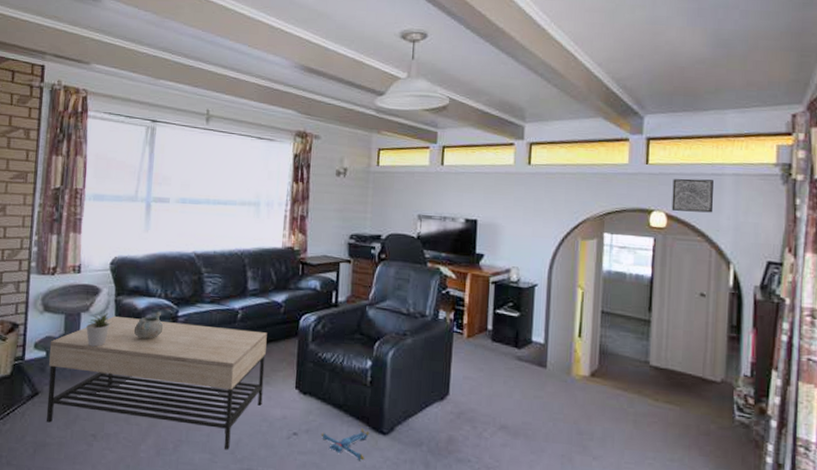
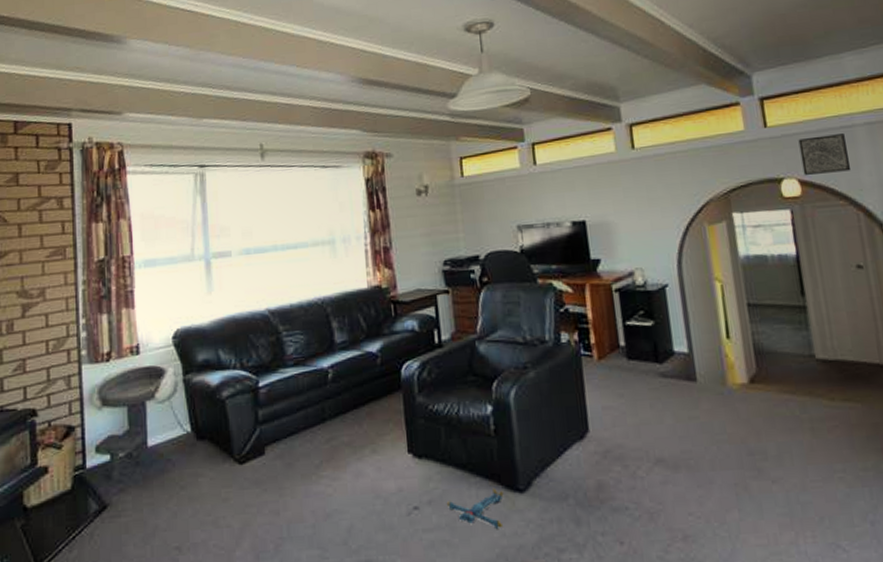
coffee table: present [46,316,267,449] -> none [113,391,372,541]
potted plant: present [86,311,112,347] -> none [154,394,183,440]
decorative bowl: present [133,311,164,339] -> none [209,385,244,421]

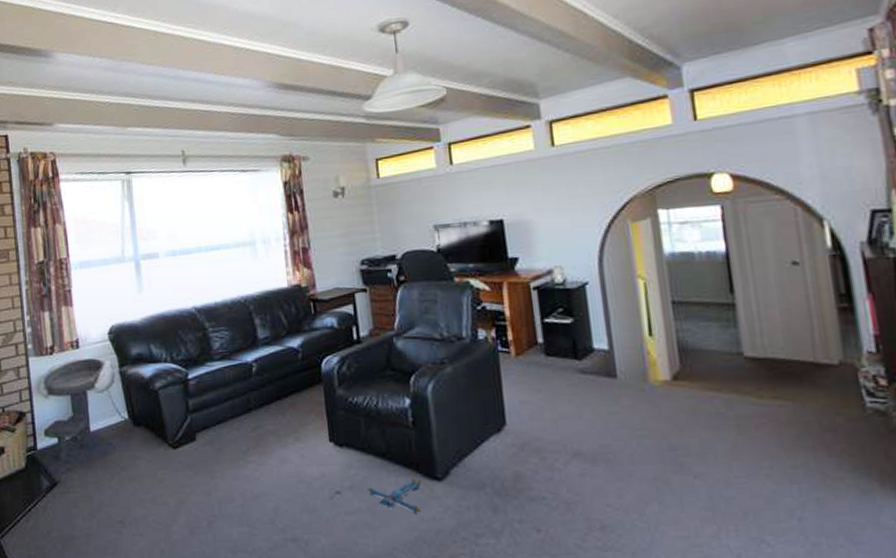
wall art: present [798,134,852,175] -> none [731,125,790,169]

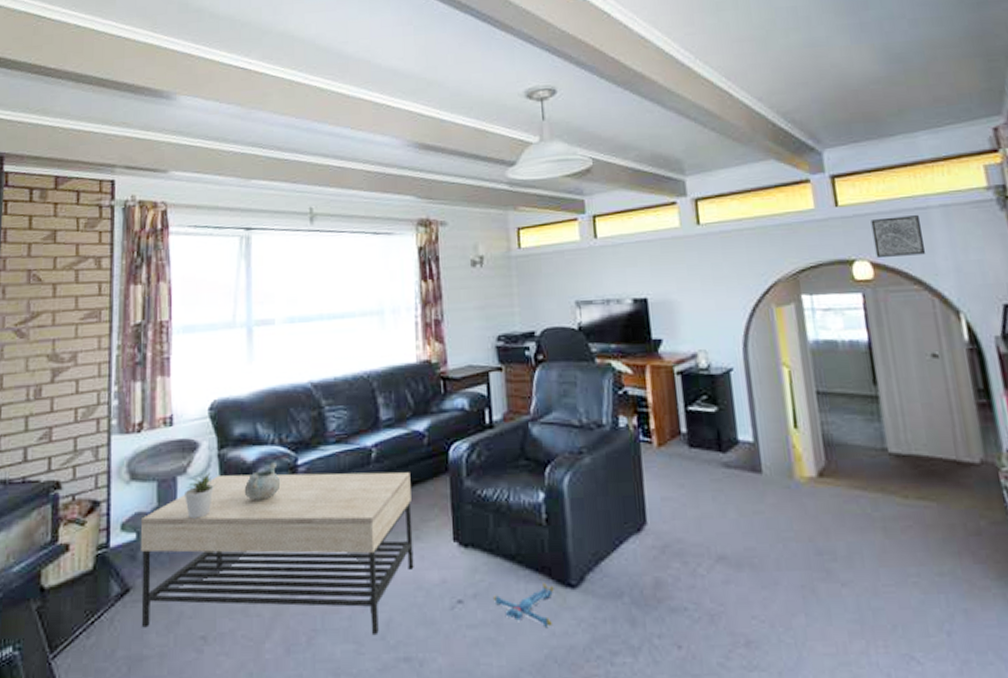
coffee table: none [60,383,296,519] -> present [140,472,414,634]
potted plant: none [94,385,120,426] -> present [185,470,216,519]
decorative bowl: none [144,377,176,409] -> present [244,462,281,500]
wall art: none [731,125,790,169] -> present [870,215,926,257]

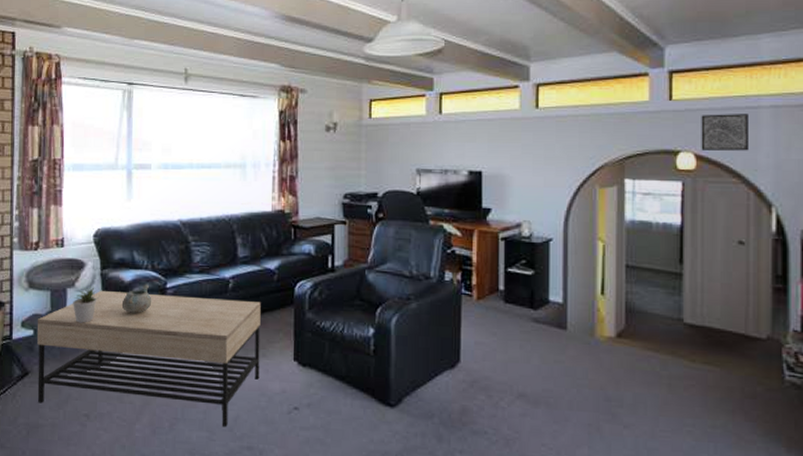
plush toy: present [492,583,554,627] -> none [323,401,376,435]

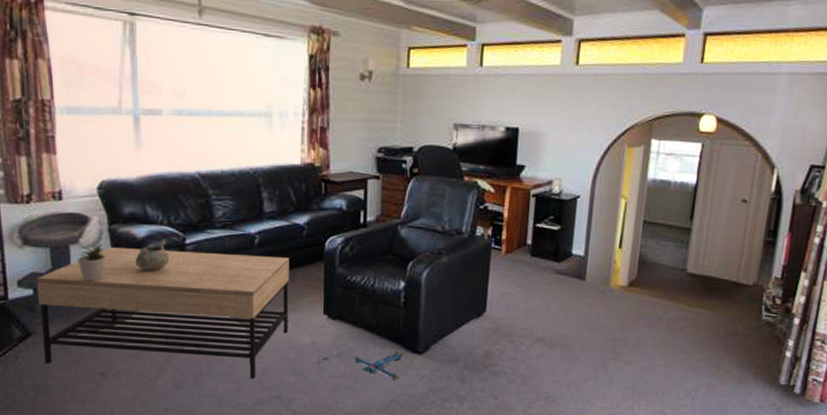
plush toy: none [323,401,376,435] -> present [353,349,404,380]
wall art: present [701,114,750,151] -> none [722,78,768,116]

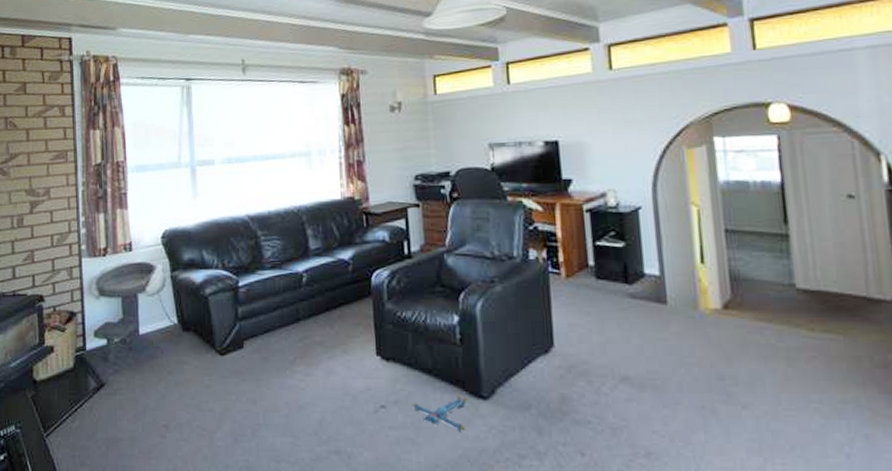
coffee table: present [36,247,289,378] -> none [109,294,342,430]
potted plant: present [78,242,108,282] -> none [145,289,170,329]
decorative bowl: present [135,240,170,270] -> none [194,284,225,315]

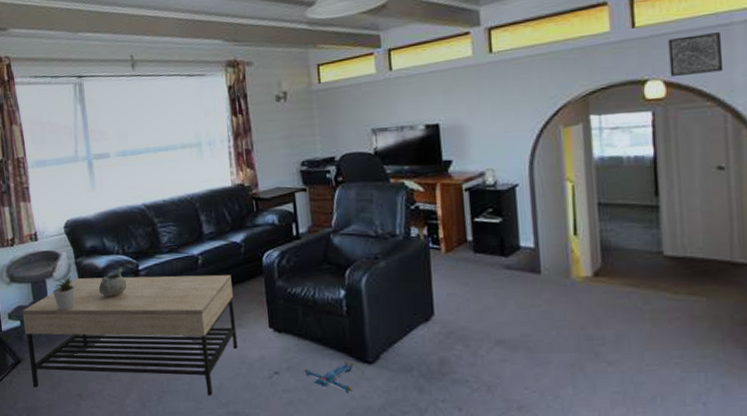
coffee table: none [109,294,342,430] -> present [22,275,238,395]
potted plant: none [145,289,170,329] -> present [53,274,76,311]
decorative bowl: none [194,284,225,315] -> present [98,268,127,297]
wall art: none [790,57,848,100] -> present [668,32,724,76]

